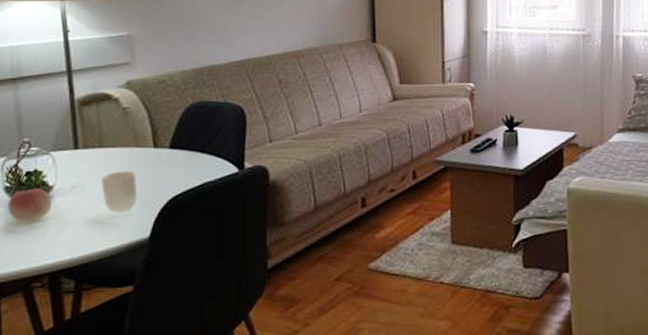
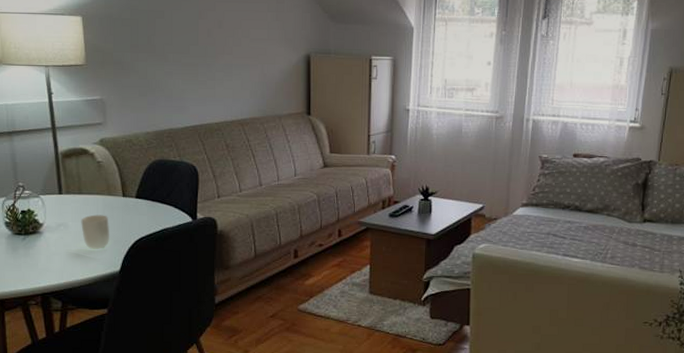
fruit: present [7,188,52,223] -> none [8,224,42,253]

